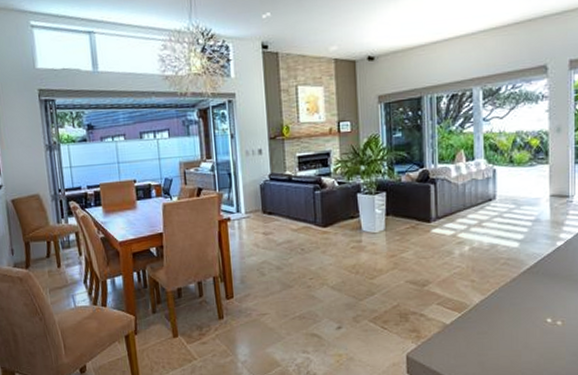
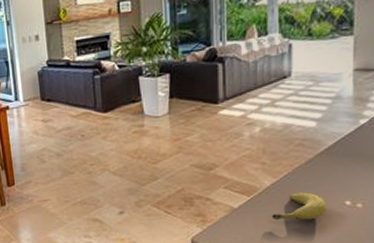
fruit: none [481,309,531,337] -> present [272,192,327,221]

